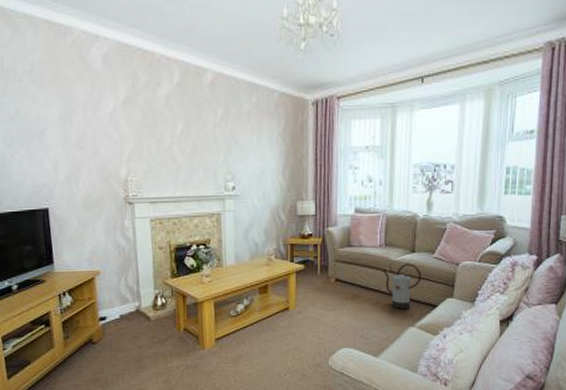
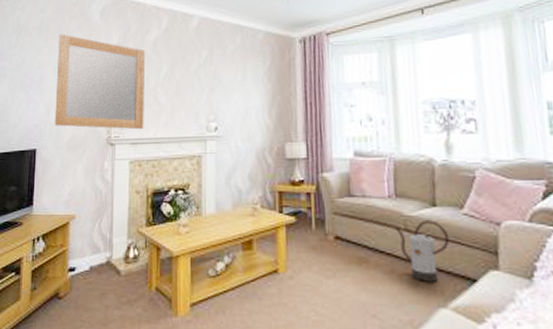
home mirror: none [56,82,162,189] -> present [54,34,146,130]

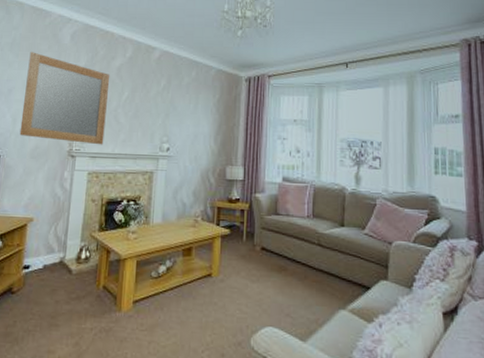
watering can: present [394,221,450,282] -> none [310,238,352,288]

